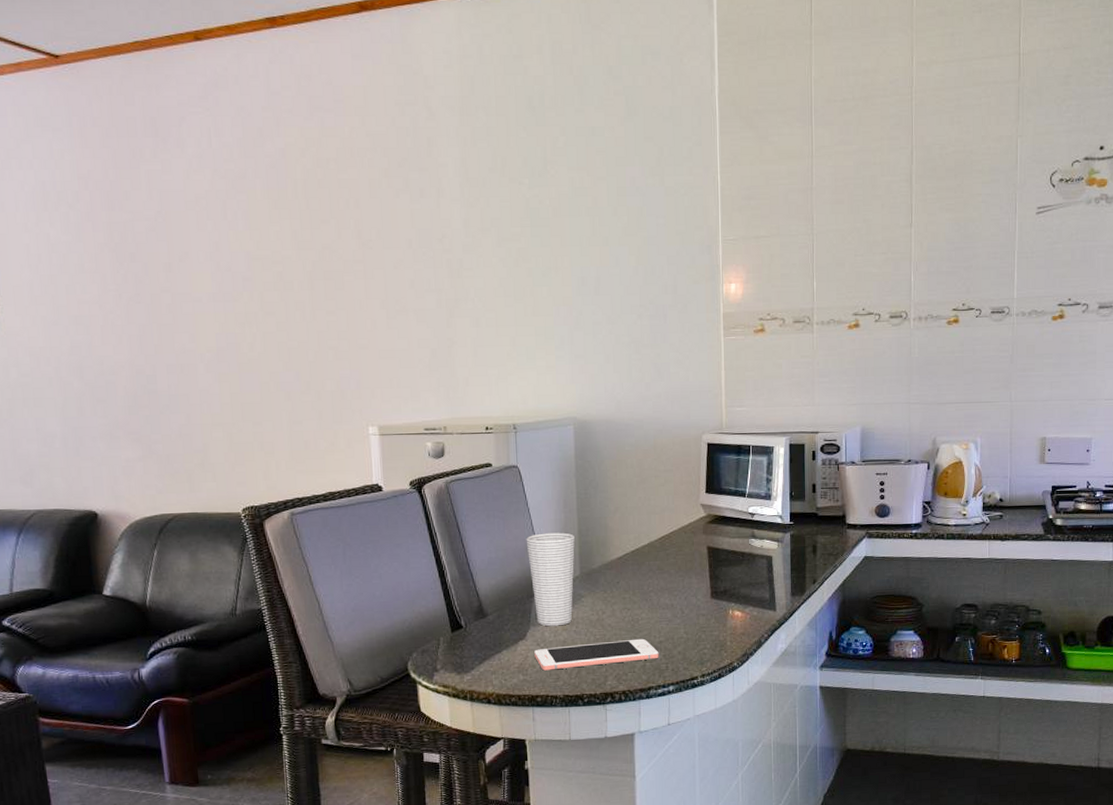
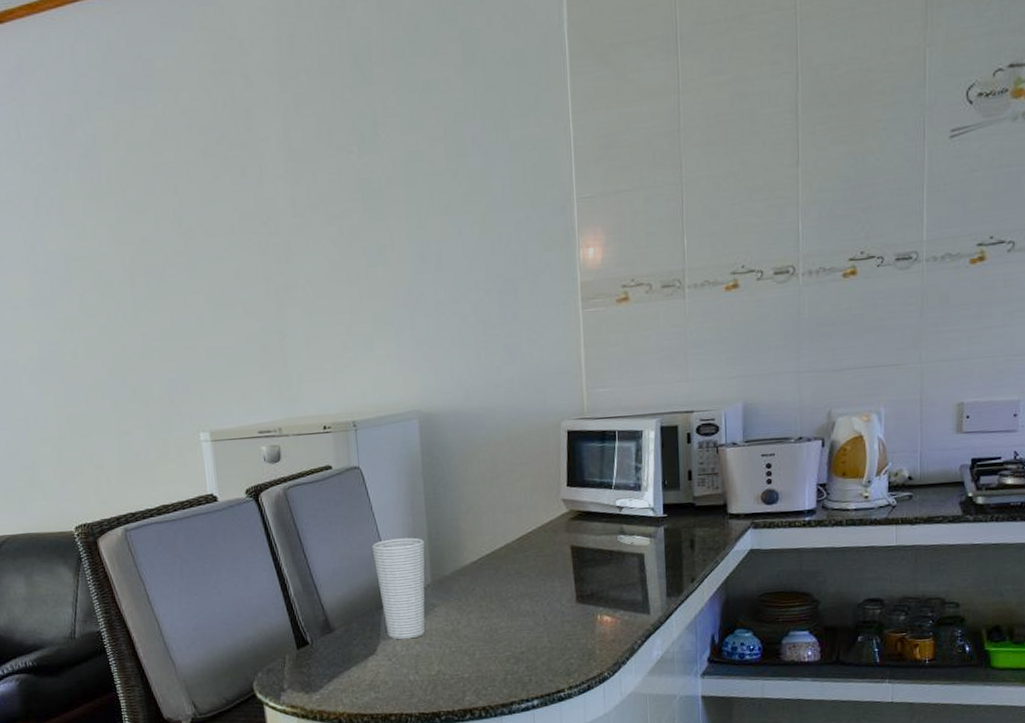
cell phone: present [534,638,659,671] -> none [386,649,521,687]

